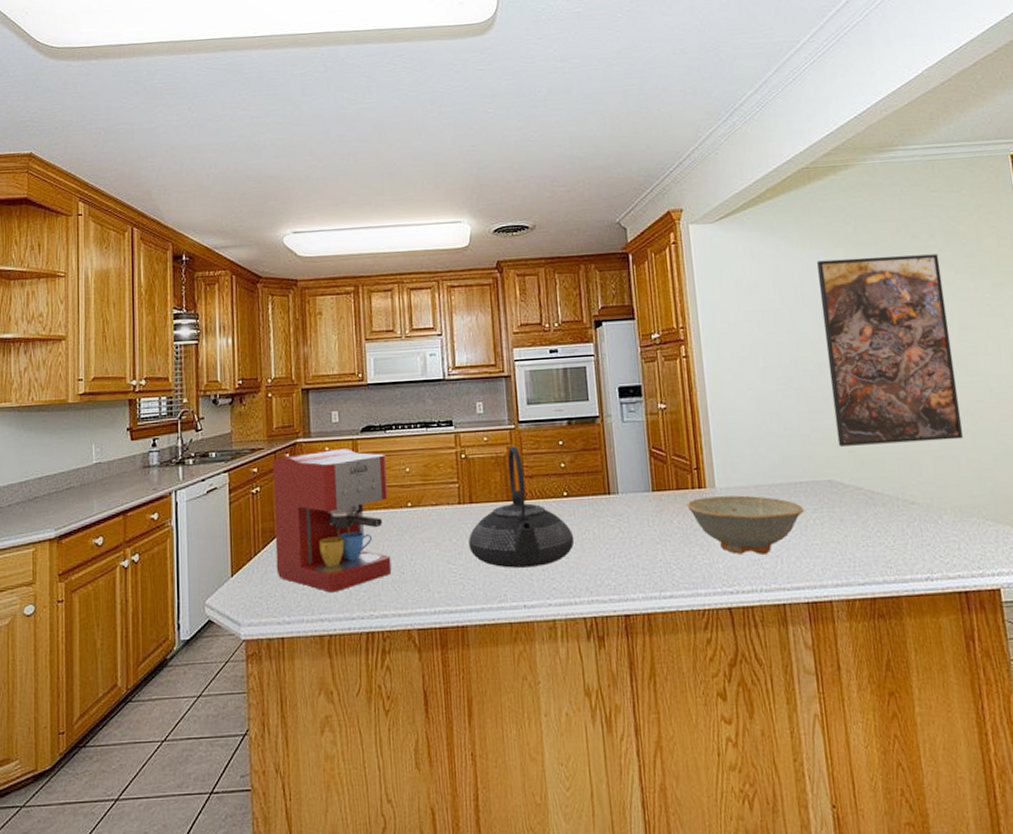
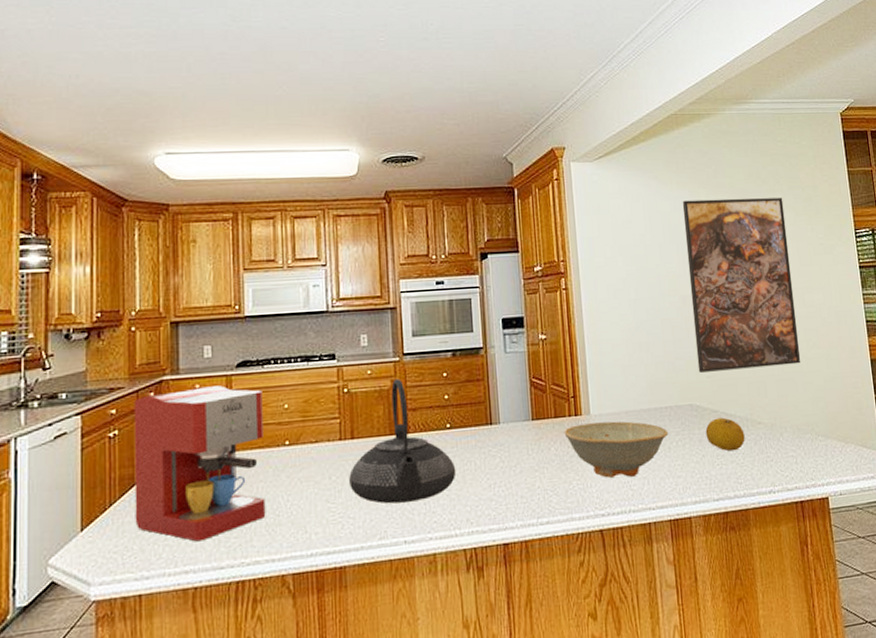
fruit: none [847,495,896,533] -> present [705,417,745,452]

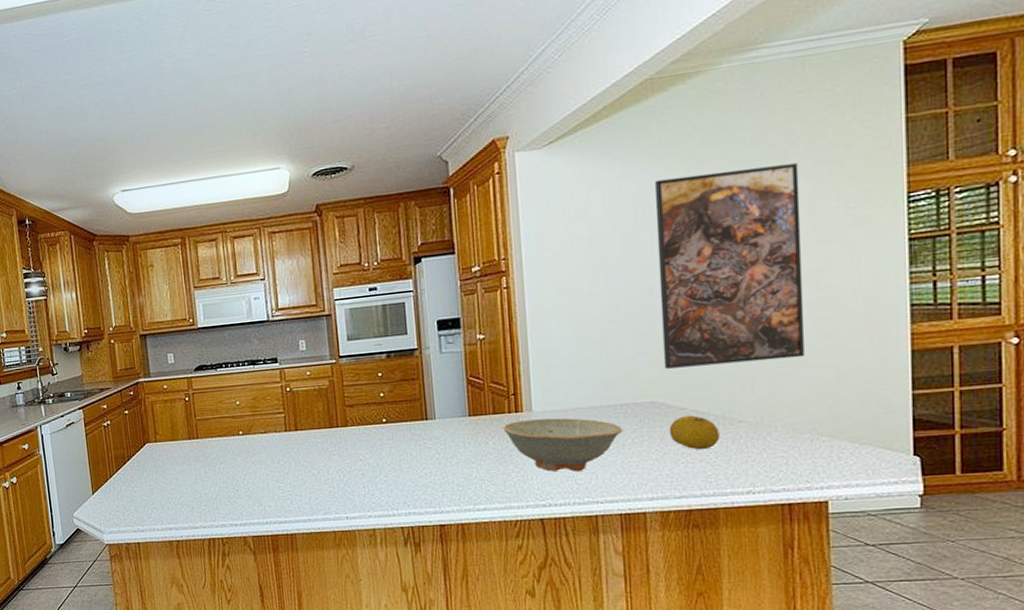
coffee maker: present [134,384,266,542] -> none [119,385,228,507]
teapot: present [349,378,456,504] -> none [295,378,393,486]

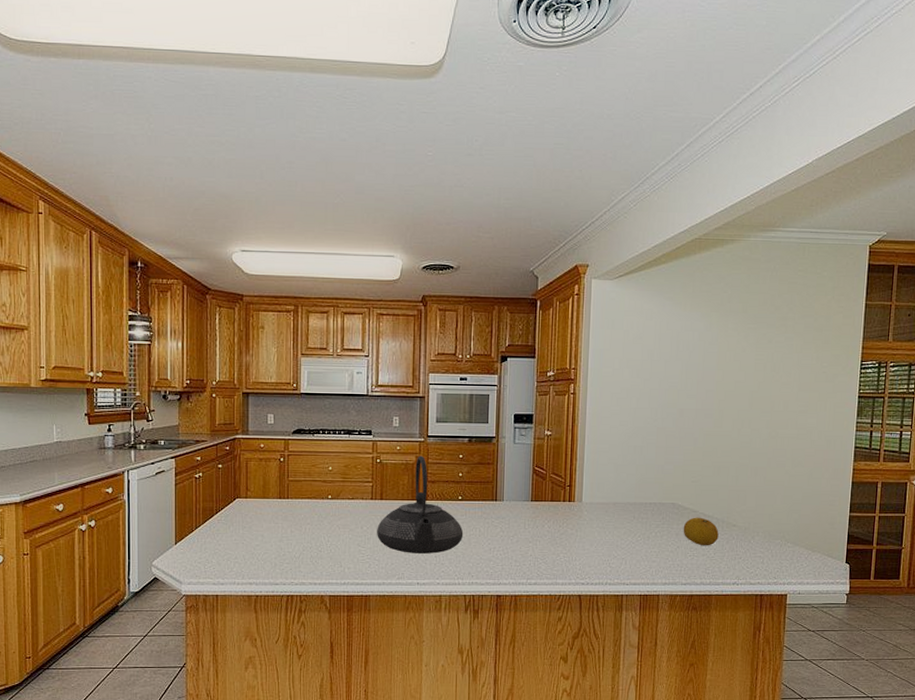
teapot: none [295,378,393,486] -> present [377,455,464,554]
dish: present [503,418,623,472] -> none [557,509,650,556]
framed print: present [654,163,806,369] -> none [685,322,794,479]

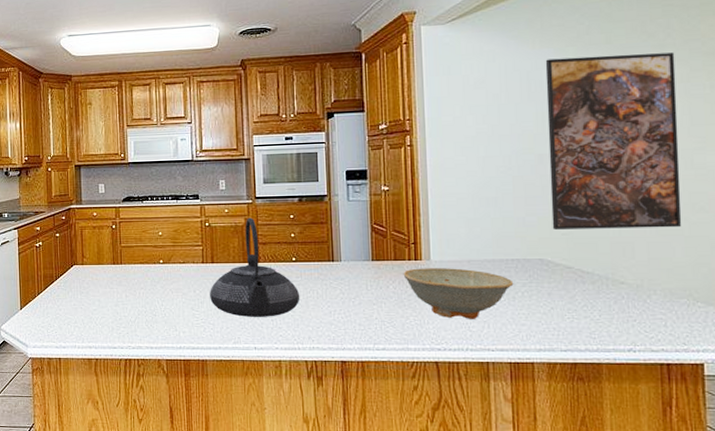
dish: none [557,509,650,556] -> present [403,268,514,319]
fruit: present [683,517,719,546] -> none [556,274,603,307]
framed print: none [685,322,794,479] -> present [545,52,682,229]

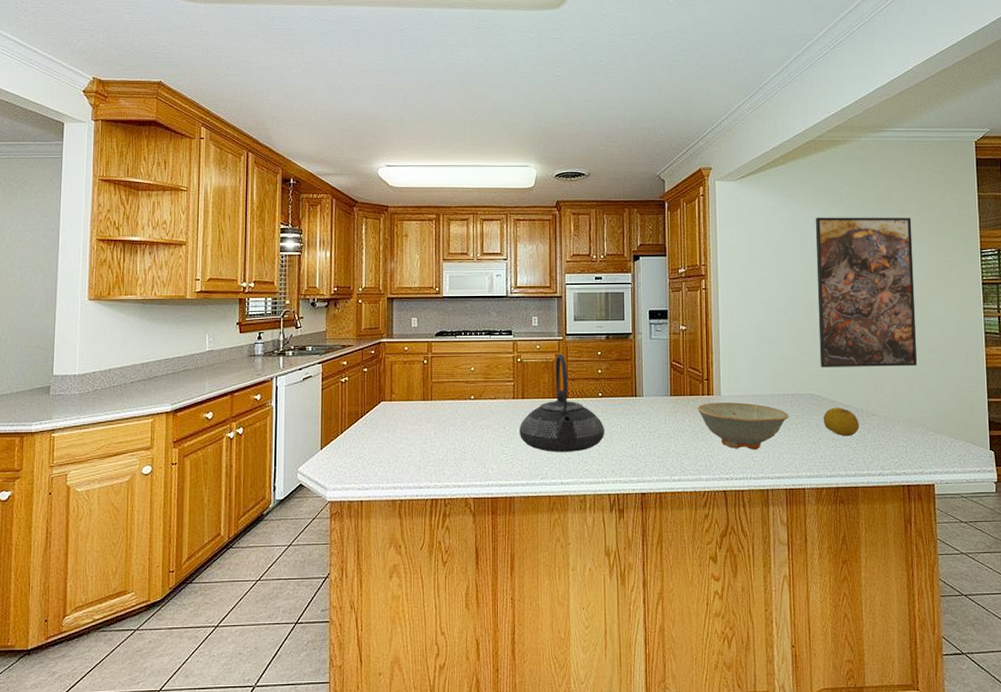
fruit: none [556,274,603,307] -> present [823,407,859,437]

